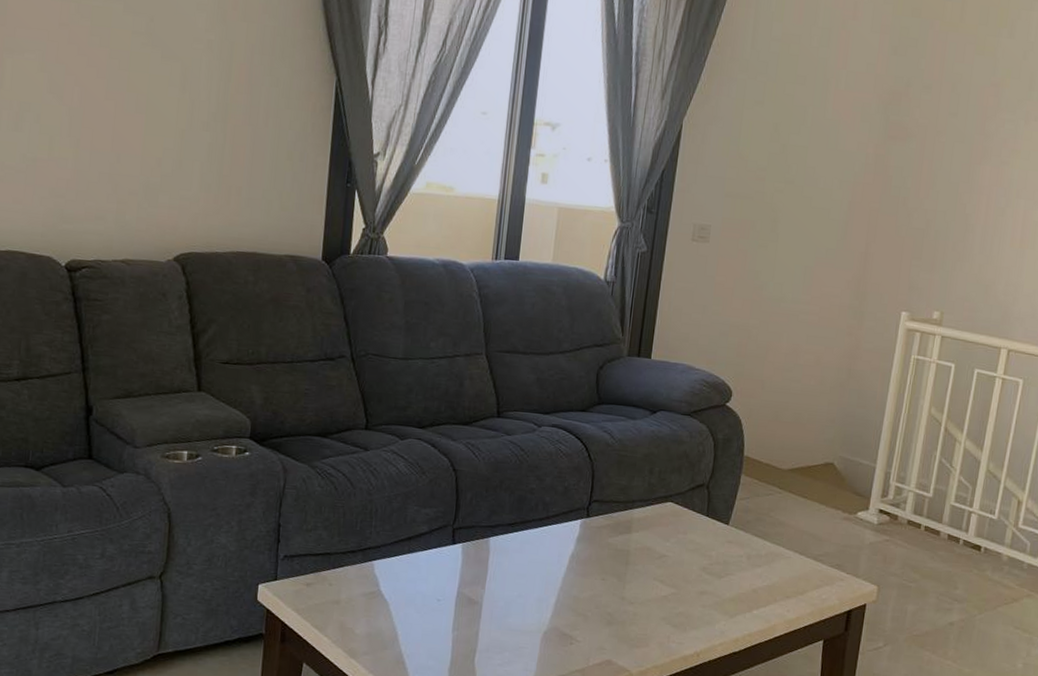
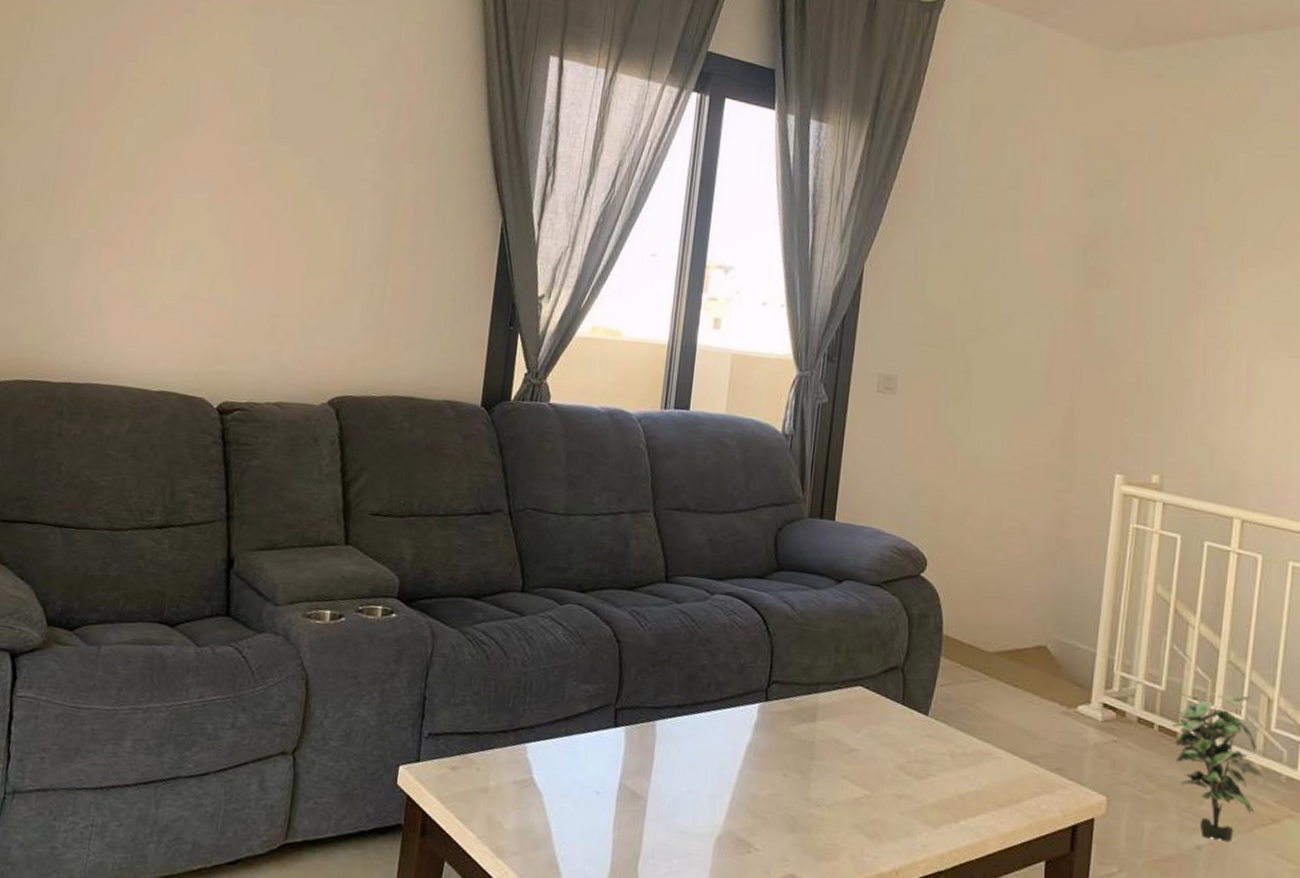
potted plant: none [936,499,1009,619] -> present [1171,693,1263,843]

